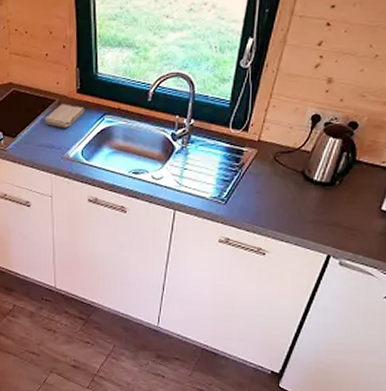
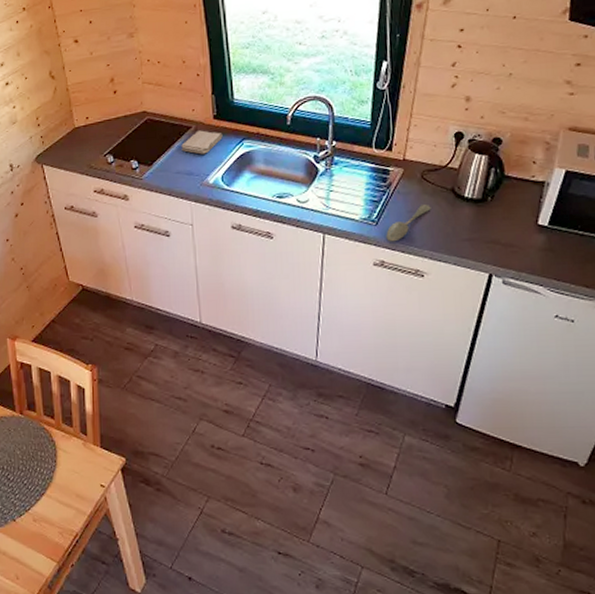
spoon: none [233,186,280,221] -> present [386,205,431,242]

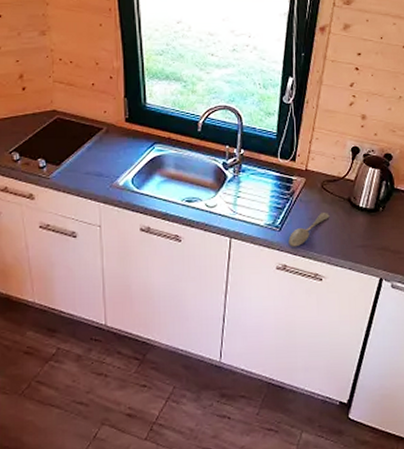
washcloth: present [181,130,223,155] -> none [91,132,134,156]

